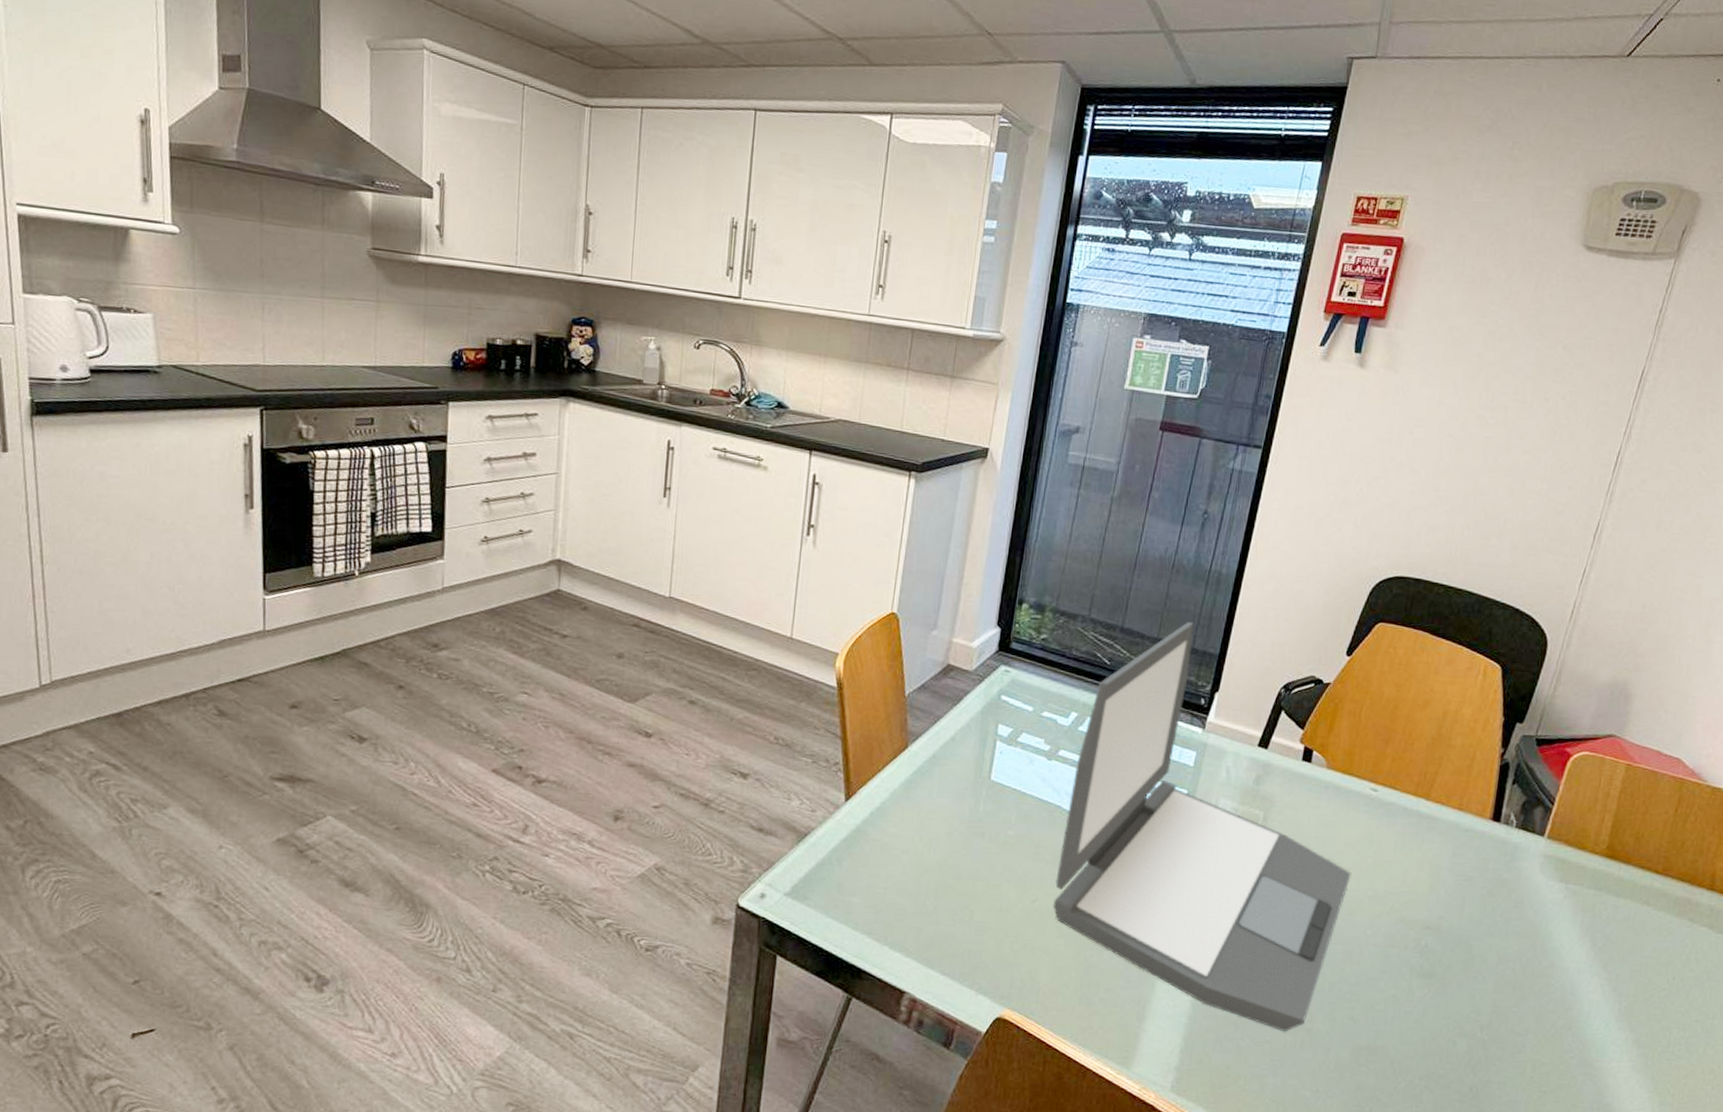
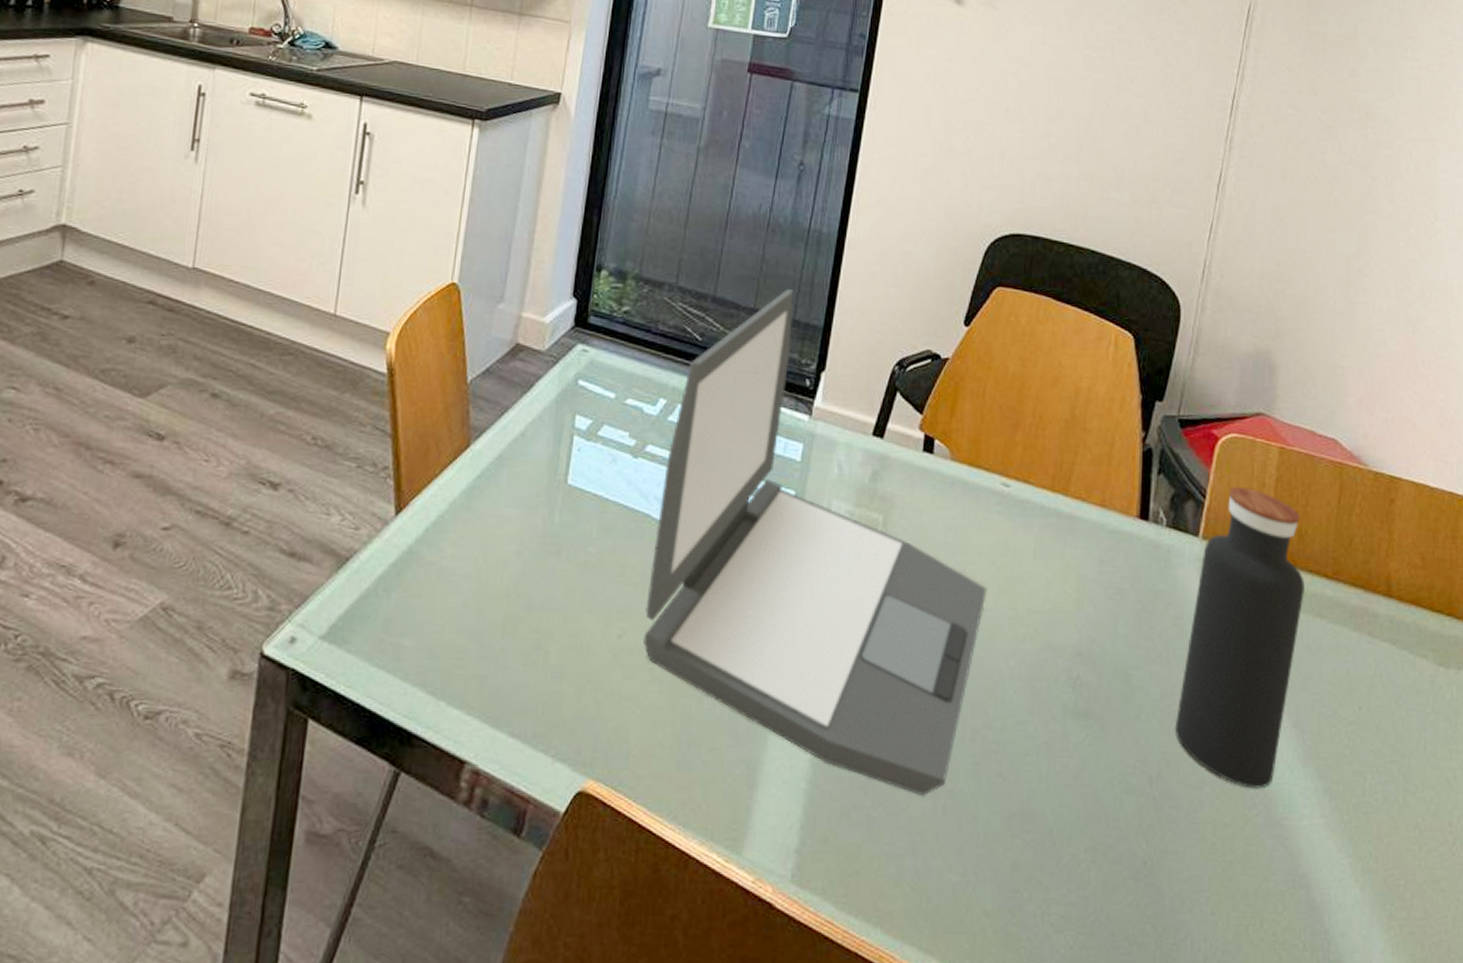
water bottle: none [1506,796,1639,1038] -> present [1174,486,1305,789]

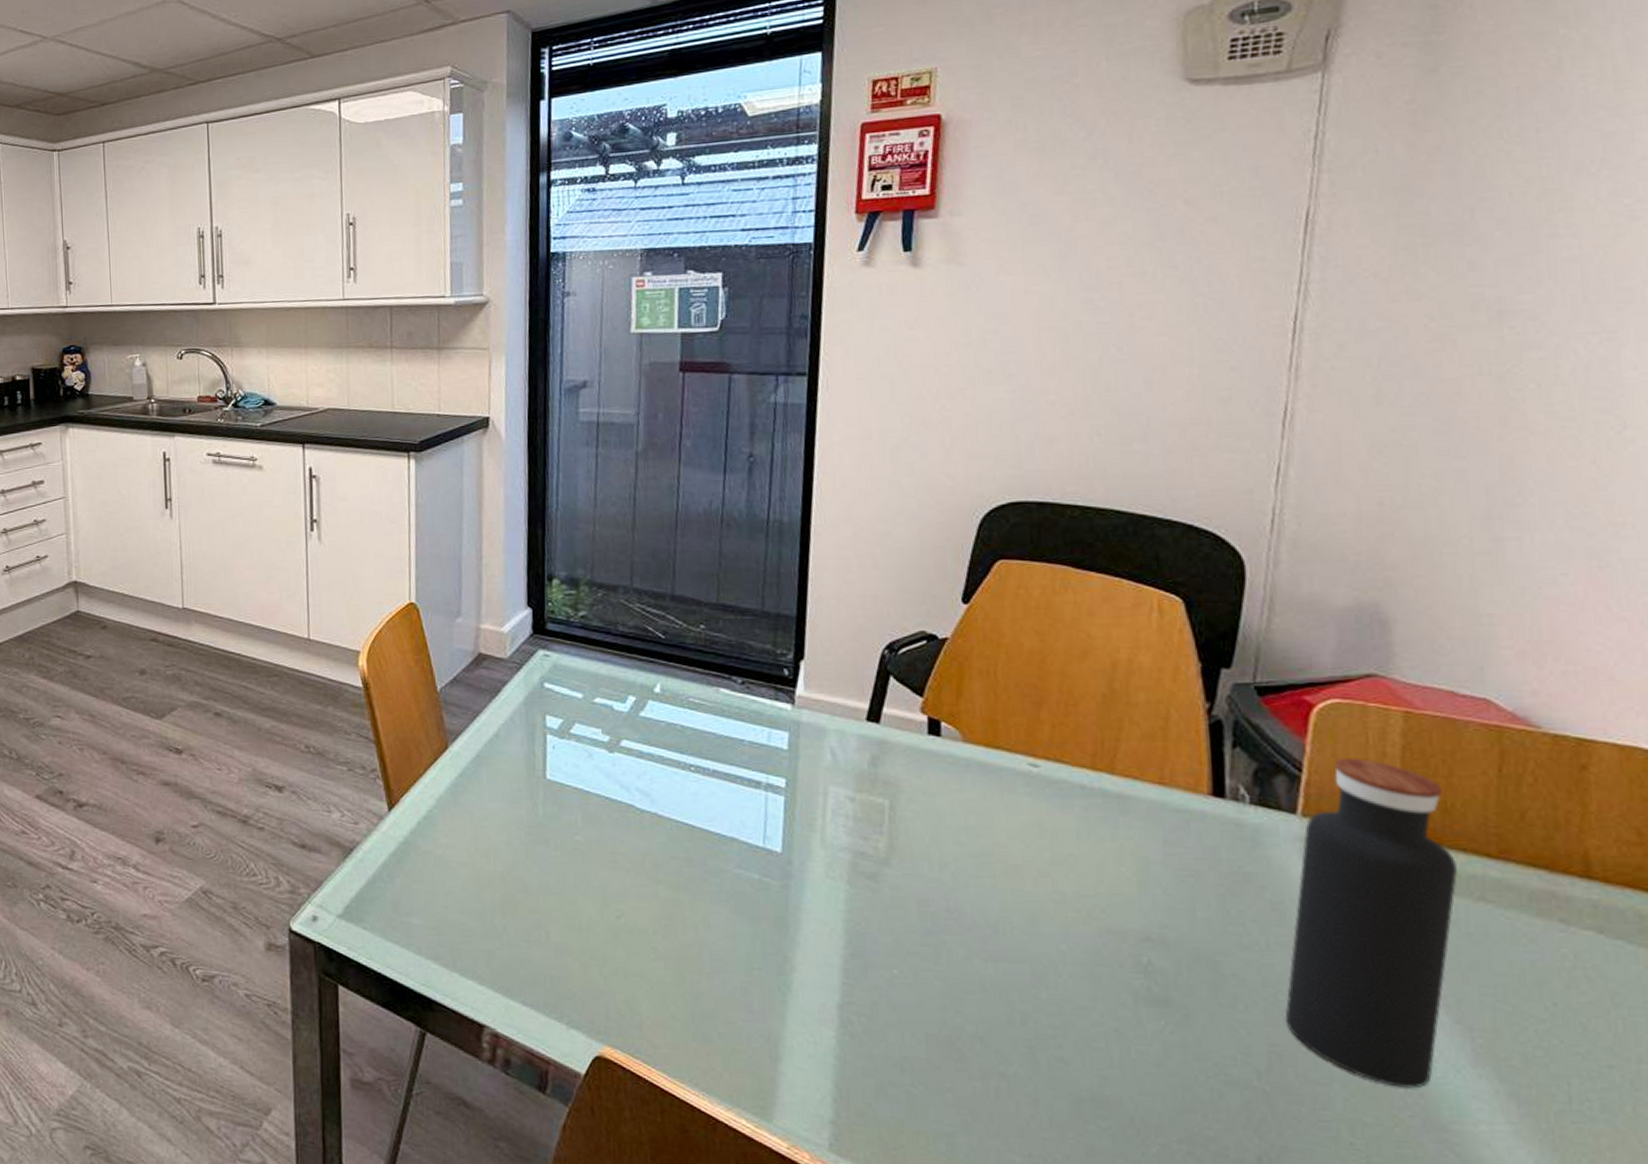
laptop: present [643,289,987,795] -> none [641,582,1023,1076]

